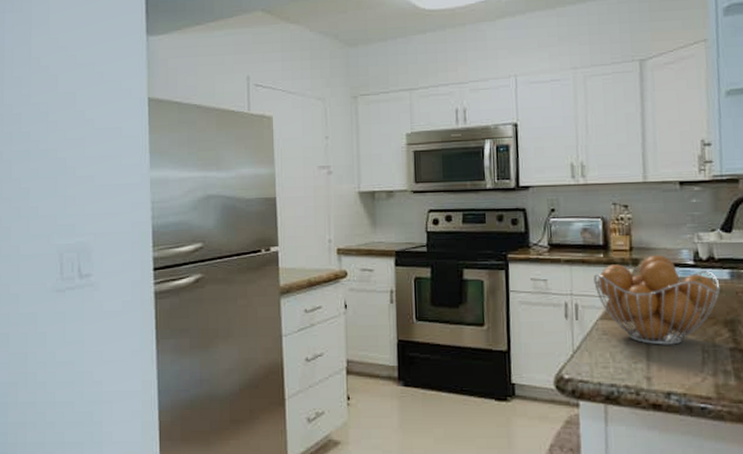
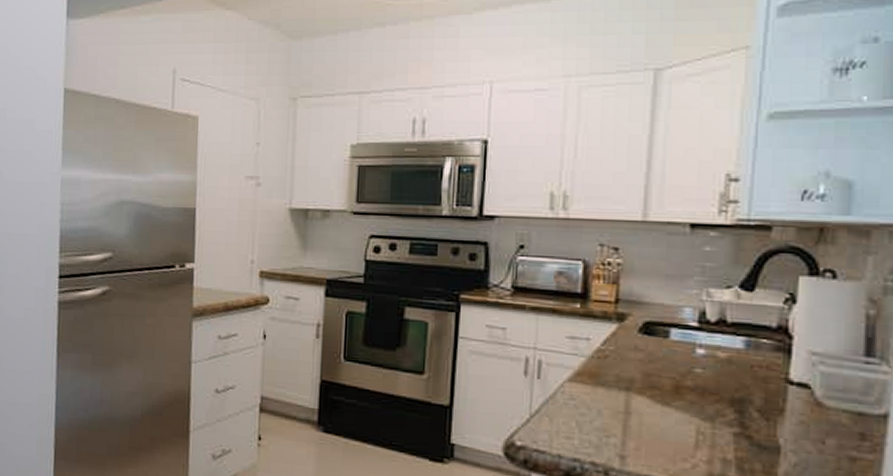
fruit basket: present [594,255,721,345] -> none [565,311,730,421]

